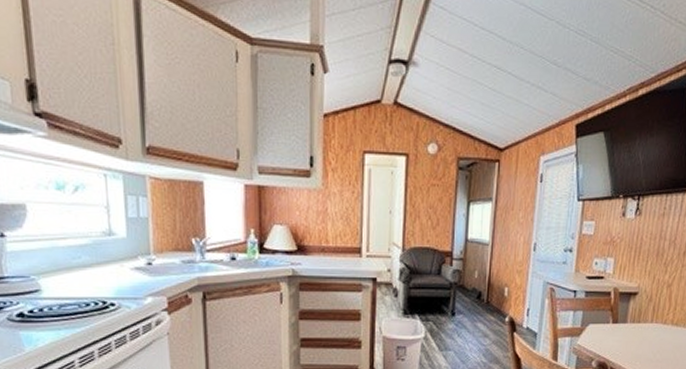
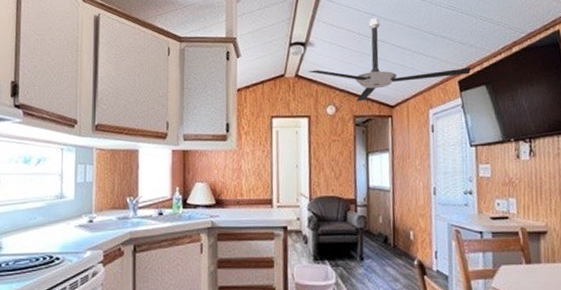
ceiling fan: none [409,36,591,141] -> present [308,18,471,102]

